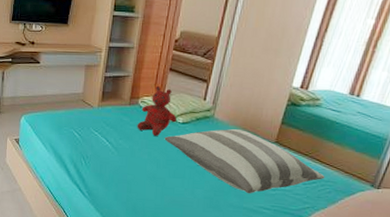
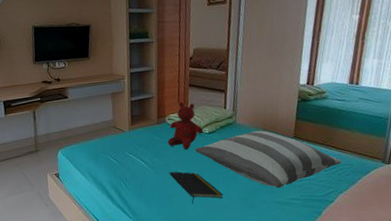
notepad: none [133,156,187,194] -> present [169,171,223,204]

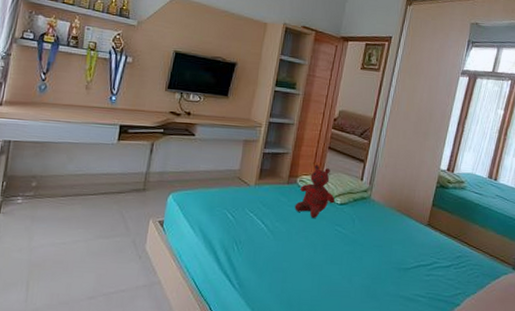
notepad: present [169,171,223,204] -> none [289,241,344,283]
pillow: present [194,130,342,189] -> none [322,211,473,281]

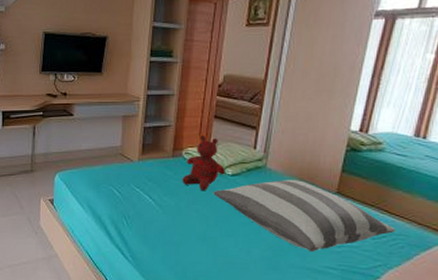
pillow: none [322,211,473,281] -> present [213,180,396,253]

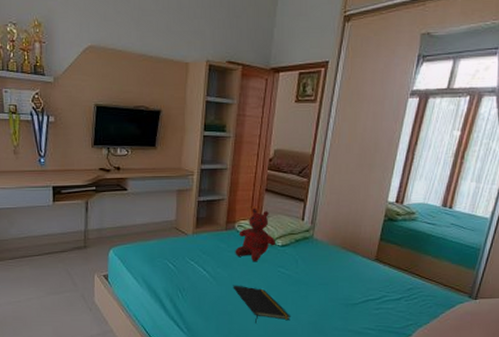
notepad: none [180,214,242,256] -> present [233,285,290,323]
pillow: present [213,180,396,253] -> none [264,249,425,316]

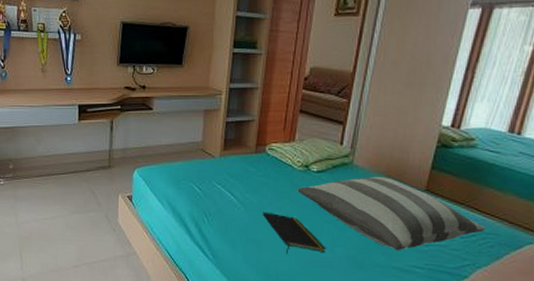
teddy bear: present [235,207,275,261] -> none [265,130,310,187]
pillow: none [264,249,425,316] -> present [297,177,486,251]

